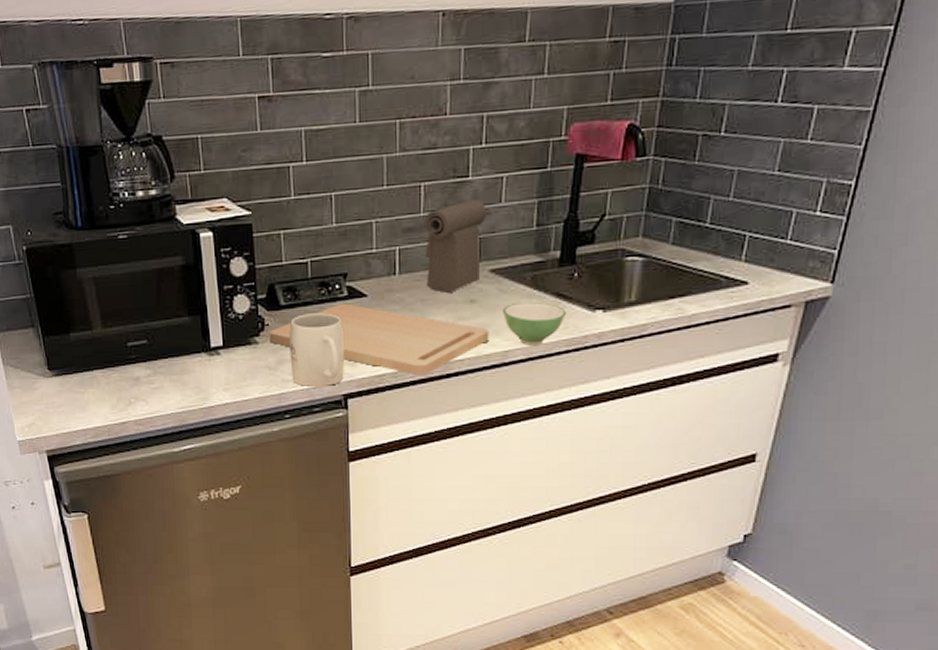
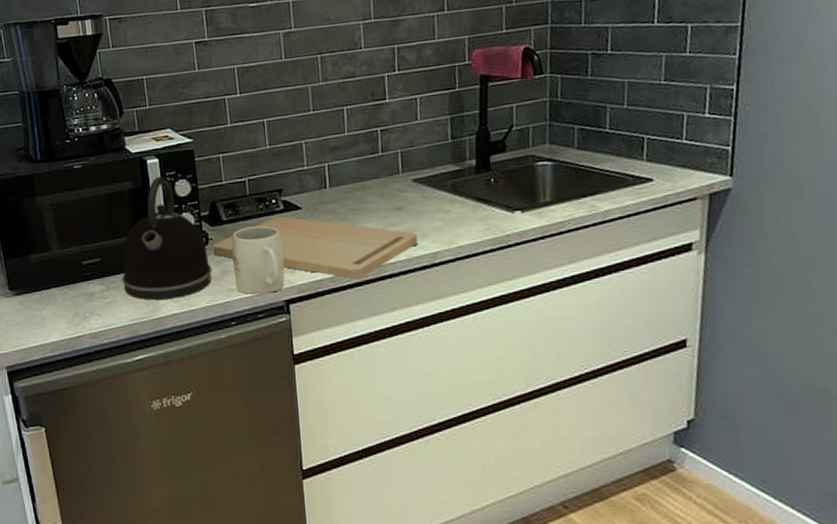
kettle: none [170,252,267,388] -> present [121,176,212,300]
roll-top bag: present [417,199,492,293] -> none [343,118,410,202]
bowl: present [503,301,567,347] -> none [428,206,488,248]

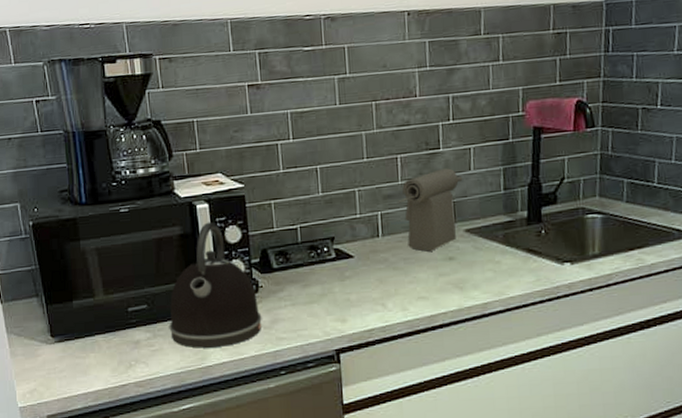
cutting board: present [213,216,418,280] -> none [263,264,469,330]
mug: present [231,225,285,296] -> none [282,274,336,344]
roll-top bag: none [343,118,410,202] -> present [396,168,463,252]

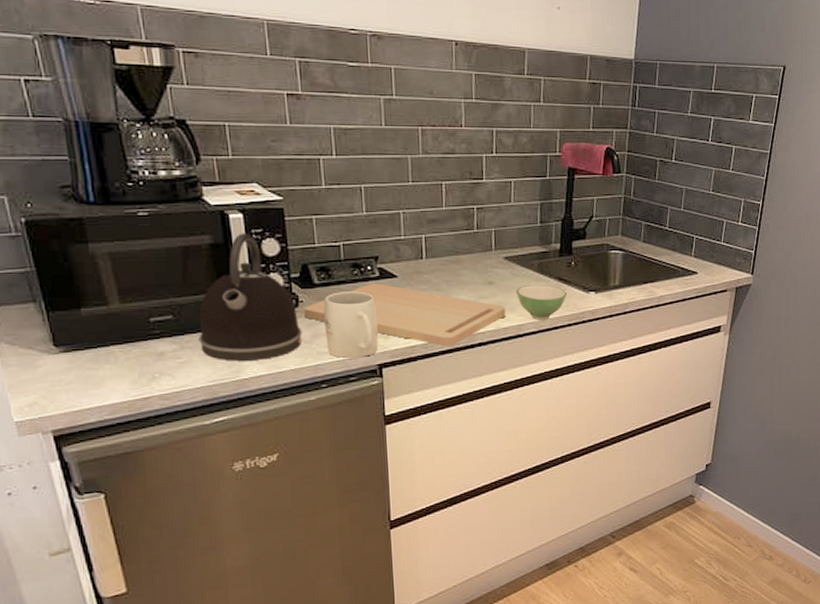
cutting board: none [263,264,469,330] -> present [303,283,506,347]
mug: none [282,274,336,344] -> present [324,291,379,359]
roll-top bag: present [396,168,463,252] -> none [440,198,504,275]
bowl: none [480,257,538,298] -> present [516,284,568,321]

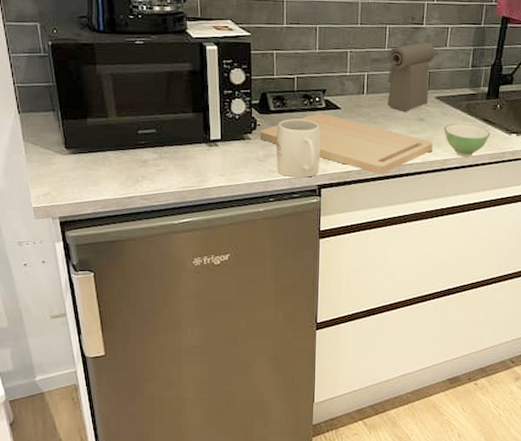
kettle: present [198,233,302,361] -> none [174,62,257,173]
roll-top bag: none [440,198,504,275] -> present [382,42,439,111]

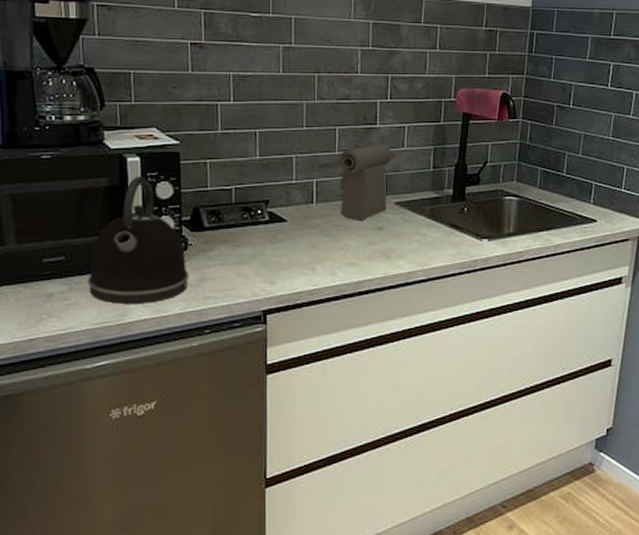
kettle: none [174,62,257,173] -> present [87,176,189,304]
cutting board: present [260,113,433,174] -> none [192,227,395,294]
mug: present [276,119,321,178] -> none [212,235,265,304]
bowl: present [444,123,491,158] -> none [407,230,460,269]

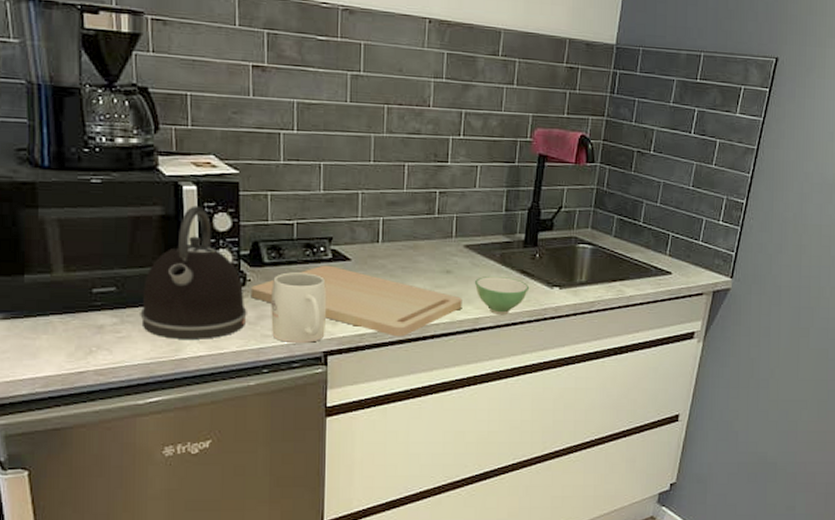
cutting board: none [192,227,395,294] -> present [250,265,462,337]
mug: none [212,235,265,304] -> present [271,272,327,344]
roll-top bag: present [332,143,396,220] -> none [400,182,467,262]
bowl: none [407,230,460,269] -> present [475,275,530,316]

